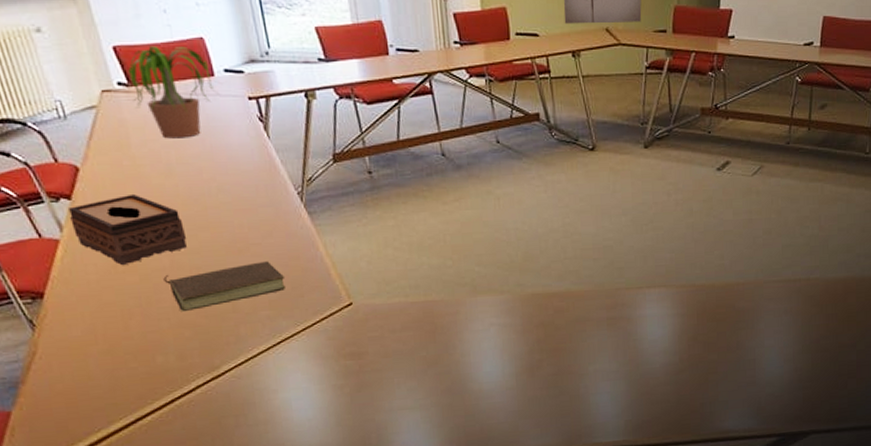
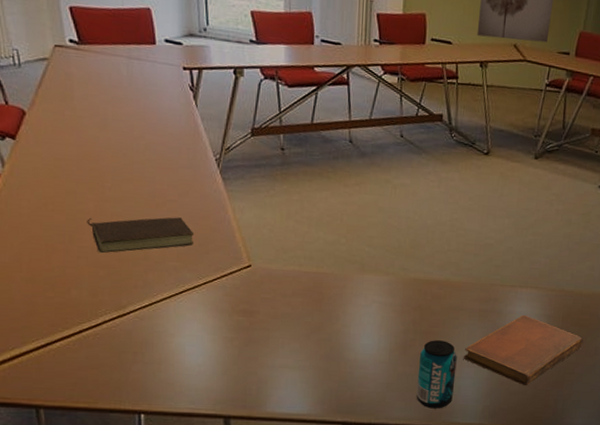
tissue box: present [69,193,187,266] -> none [12,141,112,205]
potted plant: present [127,45,221,139] -> none [79,10,159,97]
beverage can: none [549,356,592,432] -> present [416,340,457,409]
notebook: none [596,316,723,394] -> present [463,314,584,386]

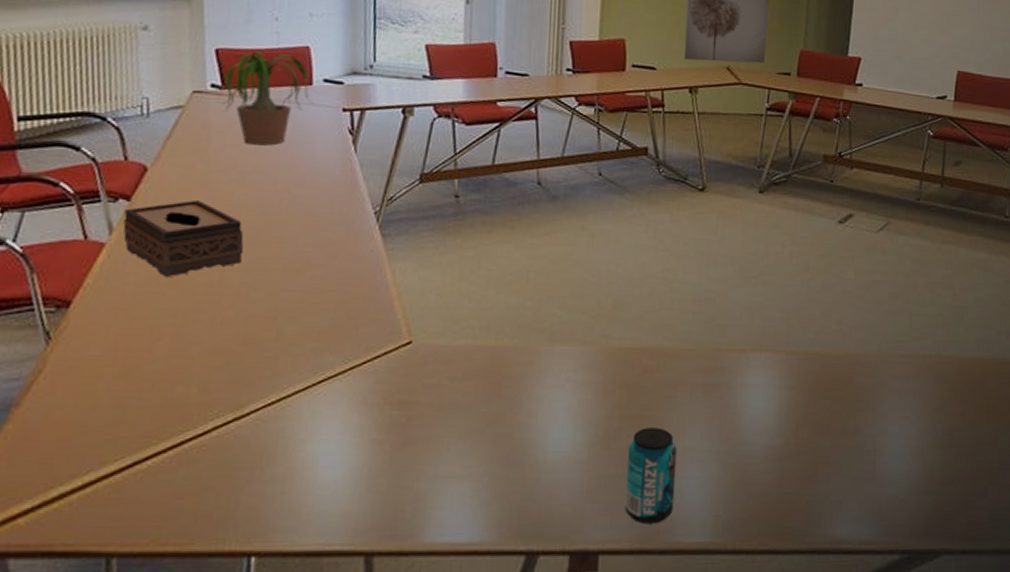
tissue box: none [12,141,112,205] -> present [123,199,244,278]
potted plant: none [79,10,159,97] -> present [222,51,315,146]
book: present [87,217,195,254] -> none [207,285,343,337]
notebook: present [463,314,584,386] -> none [684,387,838,485]

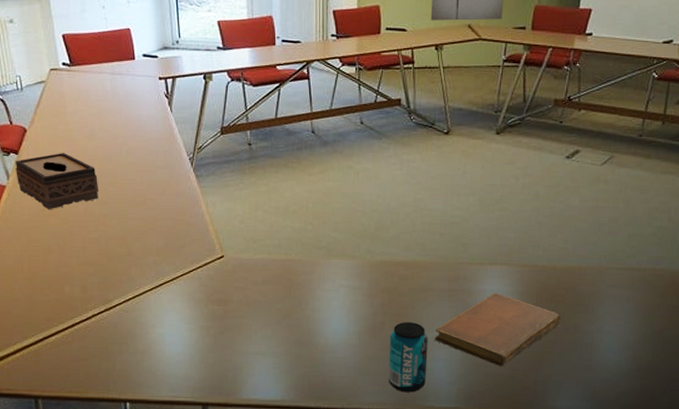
potted plant: present [222,51,315,146] -> none [71,34,138,109]
notebook: none [684,387,838,485] -> present [434,292,561,367]

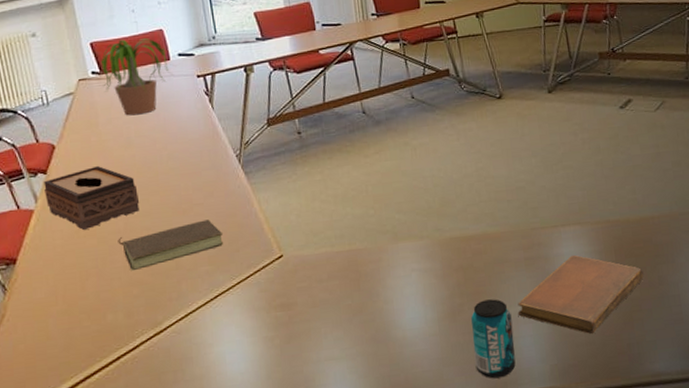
potted plant: none [71,34,138,109] -> present [100,38,174,116]
book: none [78,214,172,252] -> present [118,219,224,271]

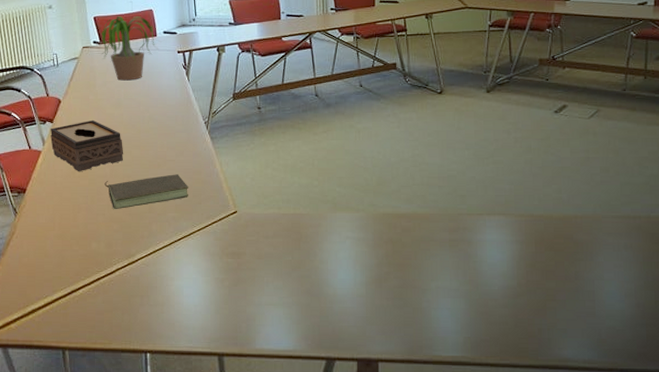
beverage can: present [470,299,516,379] -> none [395,272,433,342]
notebook: present [517,255,644,335] -> none [438,242,561,316]

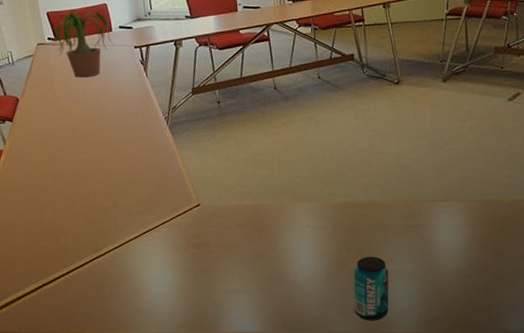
tissue box: present [50,119,124,172] -> none [11,117,86,170]
book: present [104,174,189,210] -> none [68,170,152,206]
beverage can: none [395,272,433,342] -> present [353,257,389,321]

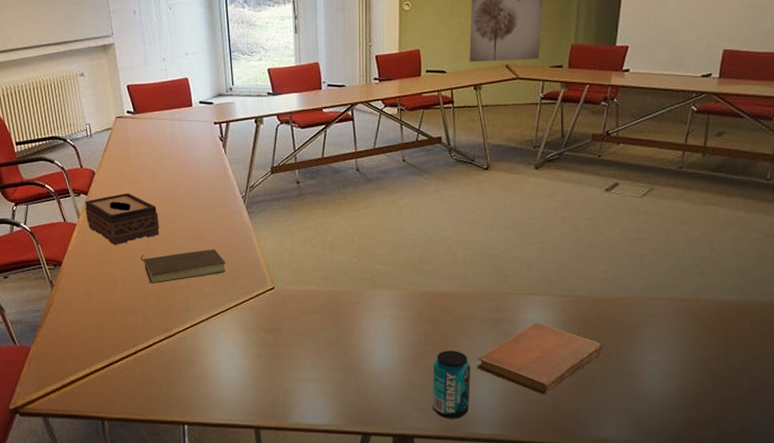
tissue box: none [11,117,86,170] -> present [85,192,160,246]
potted plant: present [55,11,116,78] -> none [134,84,195,153]
book: none [68,170,152,206] -> present [140,249,226,284]
notebook: none [394,226,510,294] -> present [477,322,603,395]

